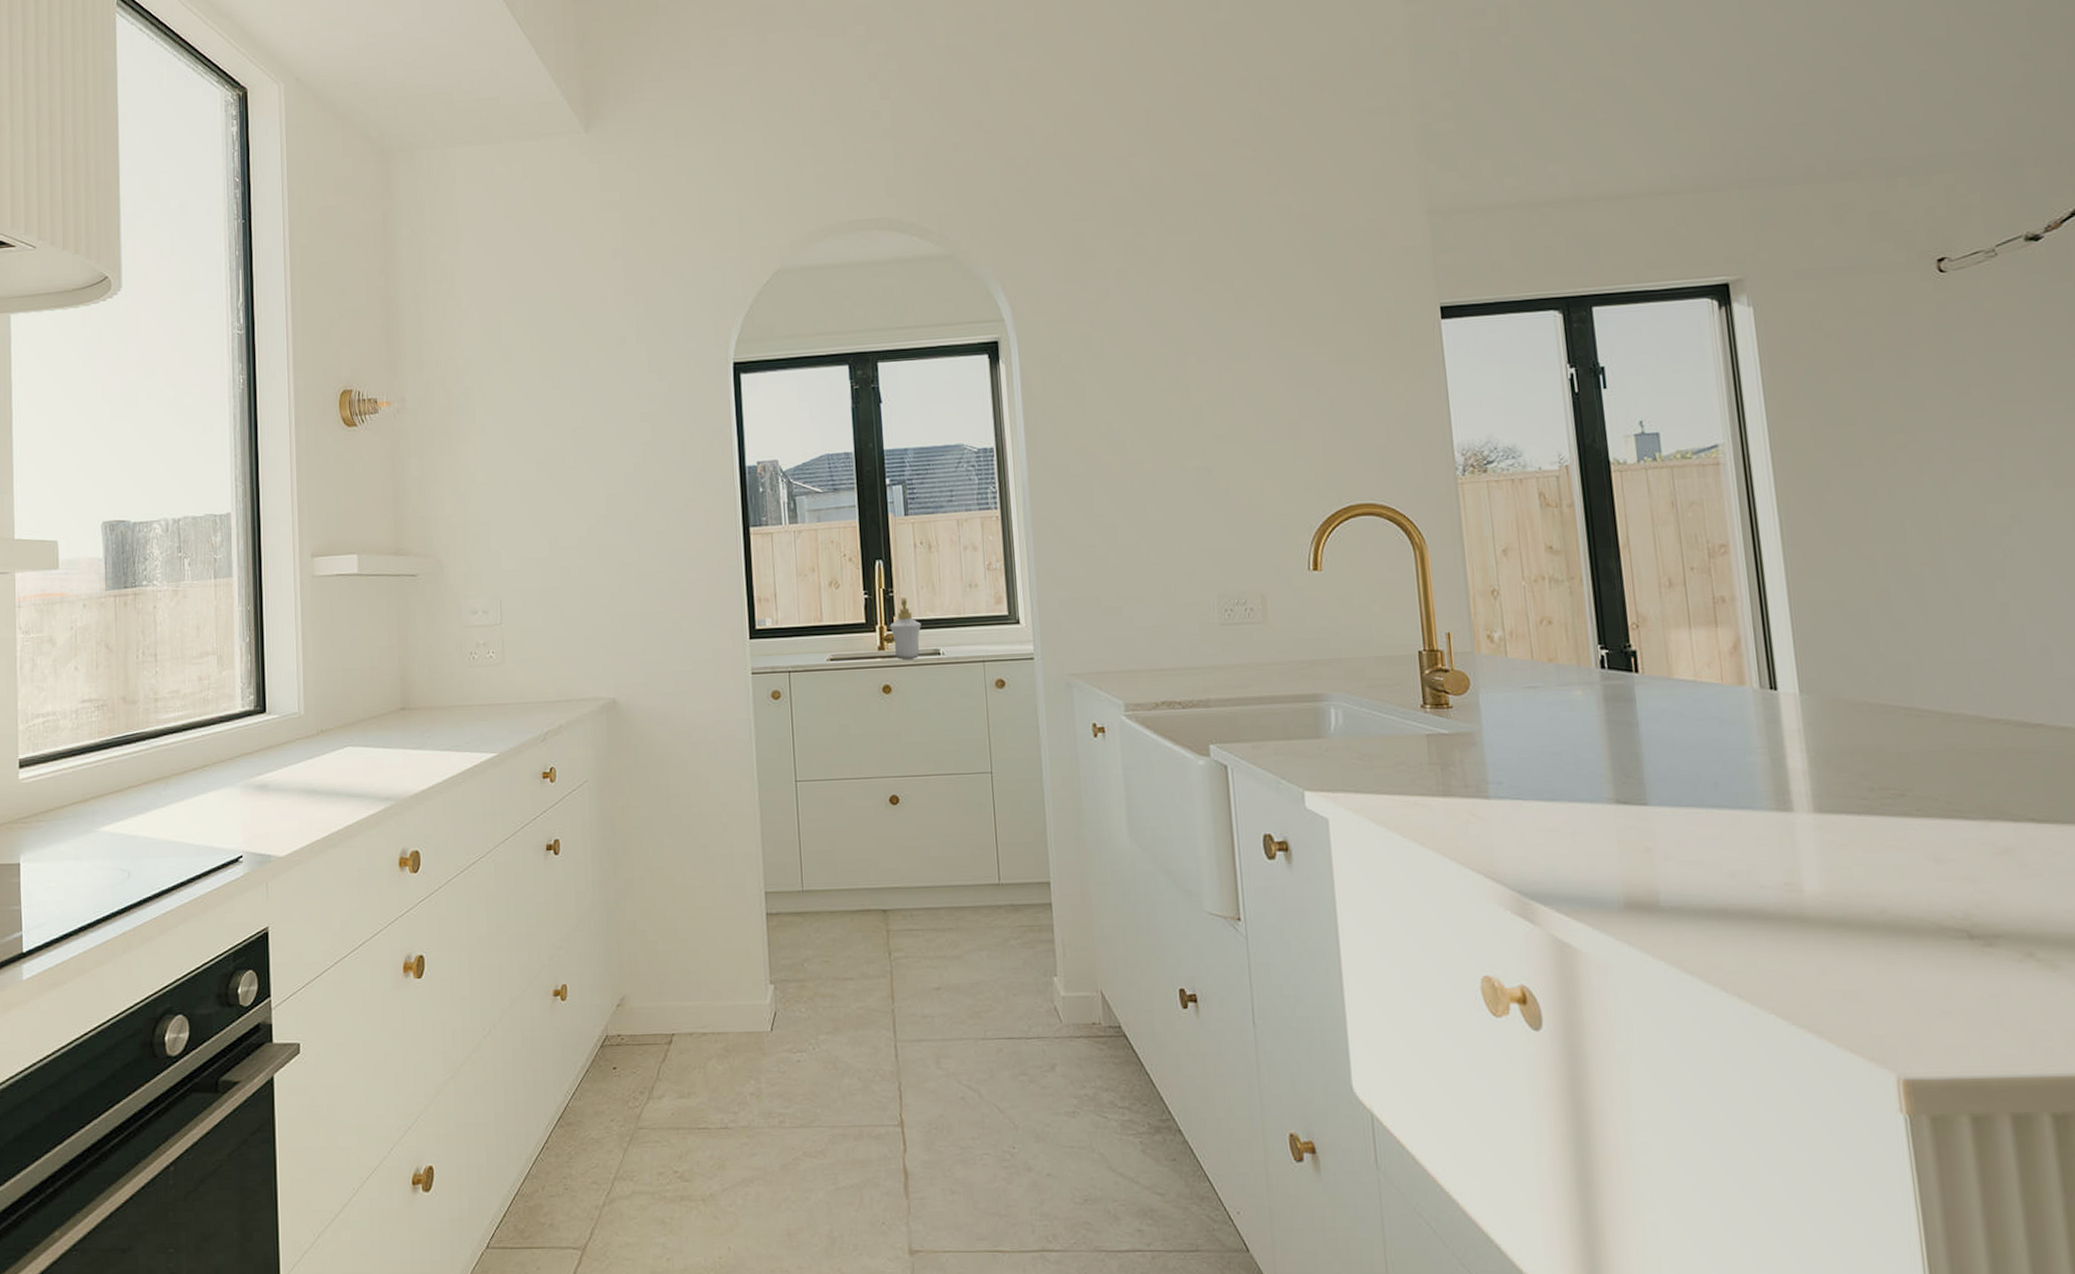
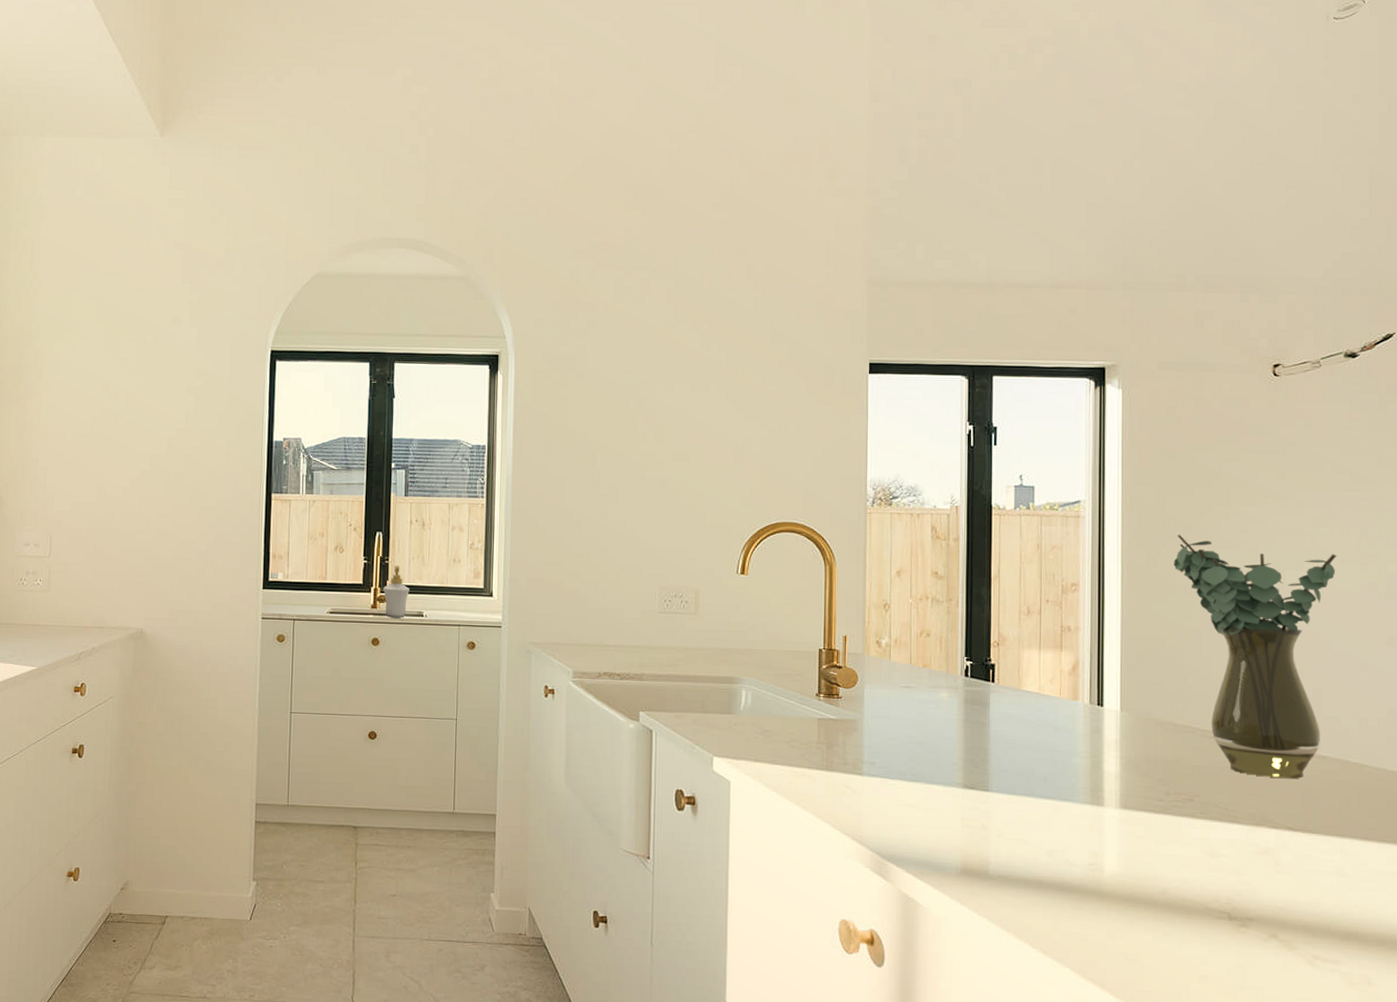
vase: none [1843,473,2058,759] -> present [1173,534,1337,778]

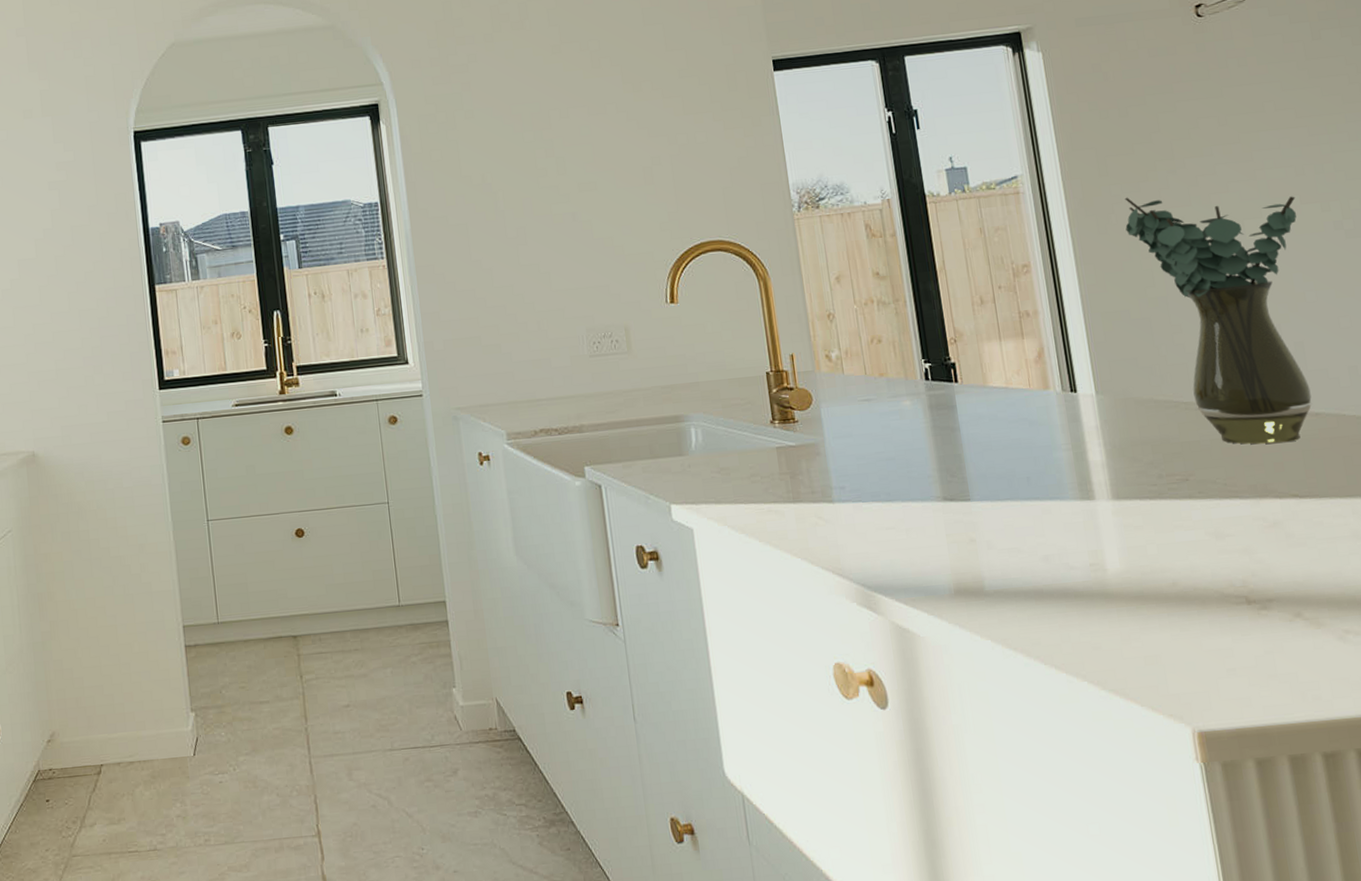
soap bottle: present [383,565,409,618] -> none [289,344,318,402]

